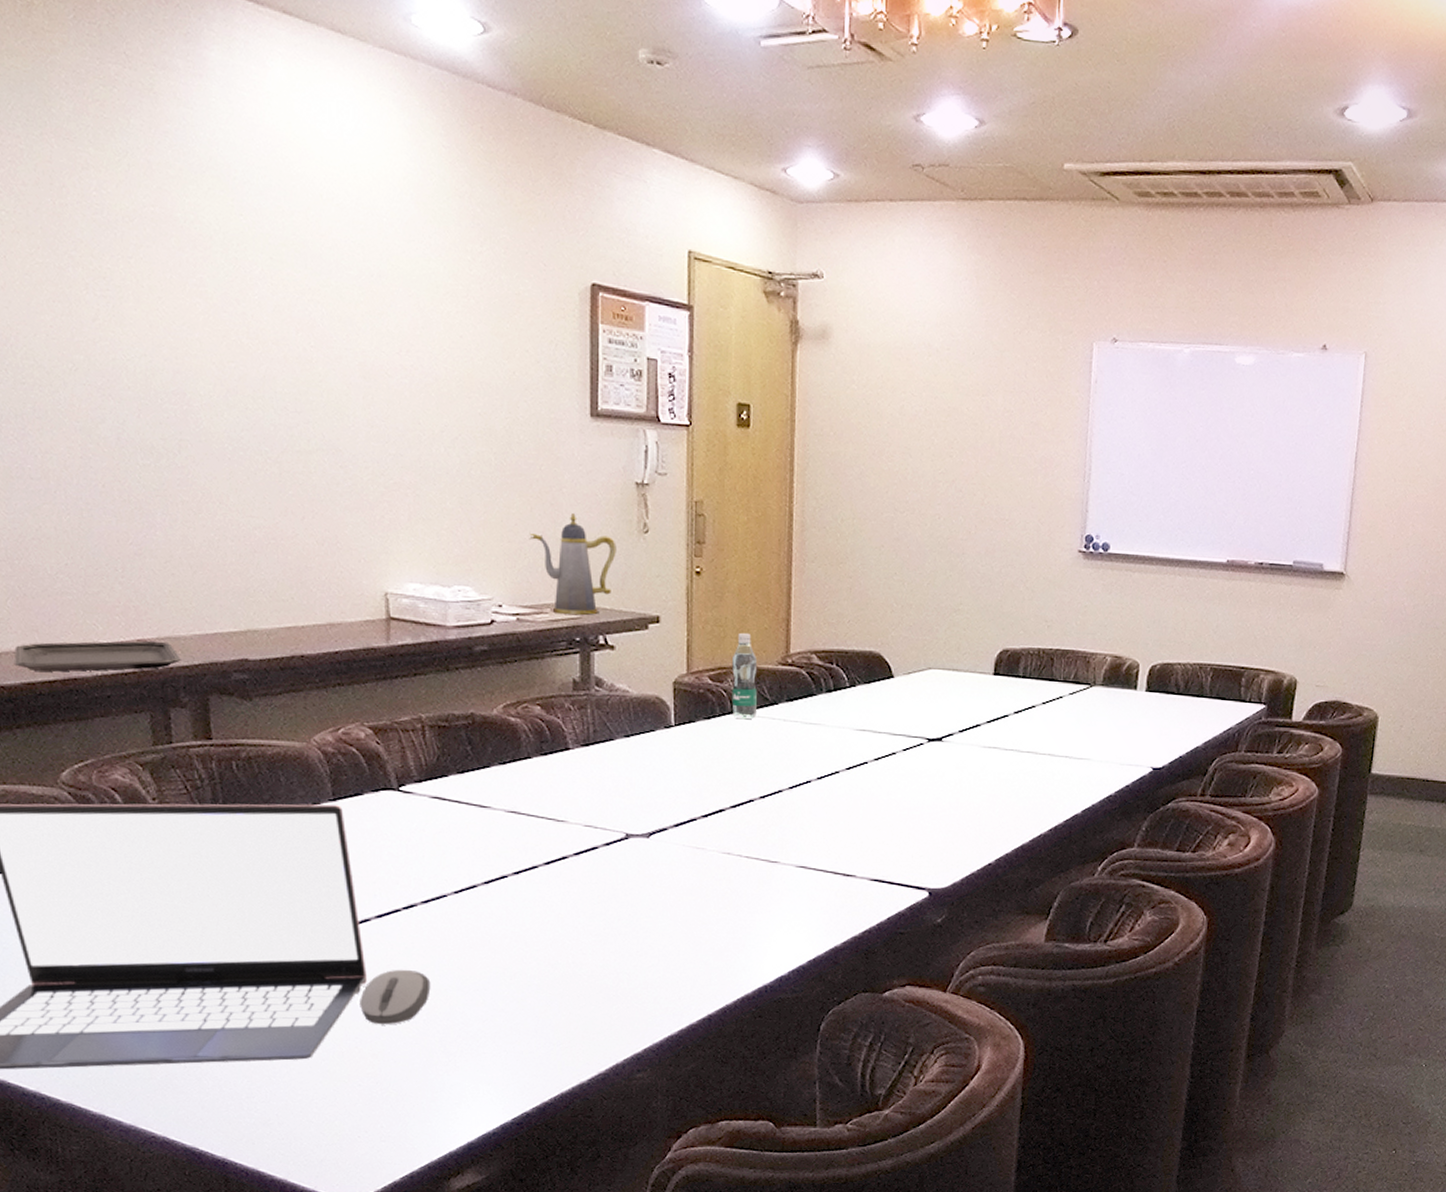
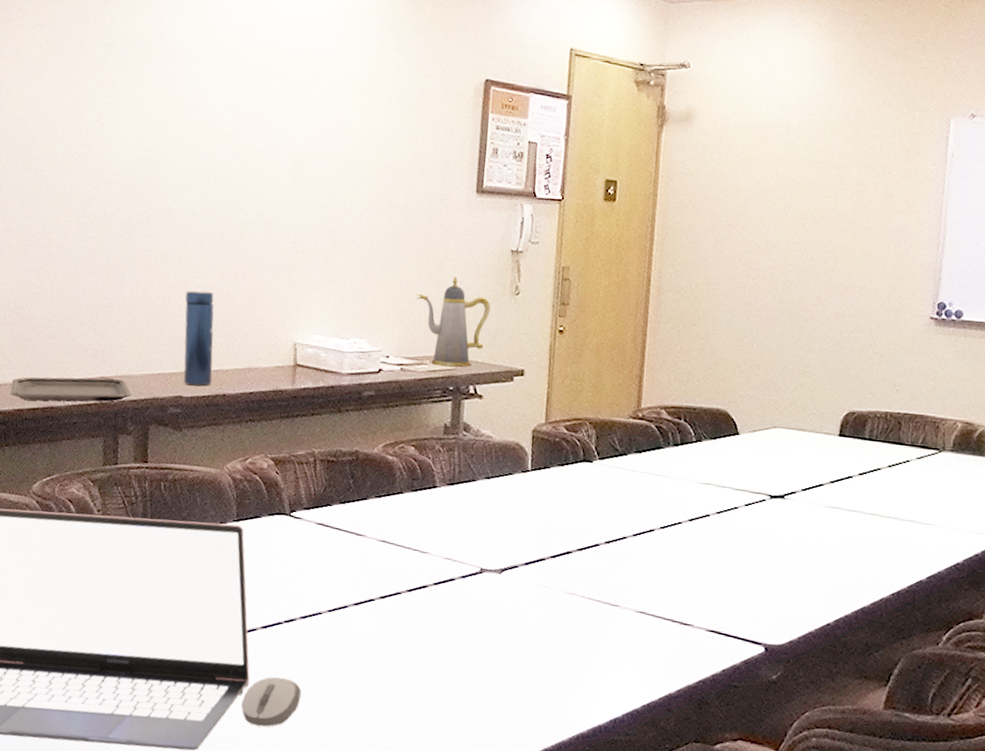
thermos: none [238,532,285,647] -> present [183,290,214,386]
bottle: present [731,632,758,720] -> none [584,387,610,469]

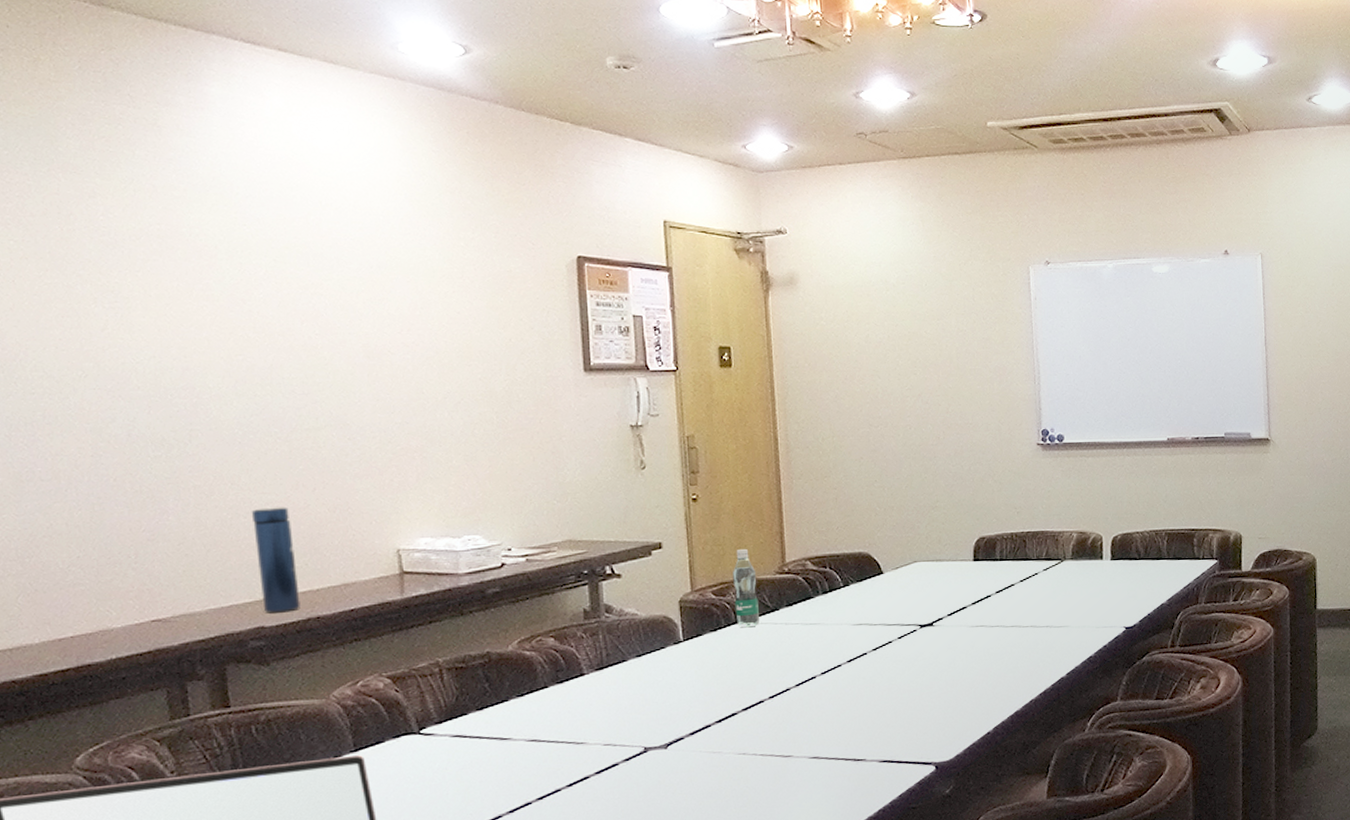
tray: present [11,377,132,402] -> none [26,619,197,662]
coffee pot: present [416,277,491,367] -> none [533,459,617,551]
bottle: none [584,387,610,469] -> present [732,548,759,628]

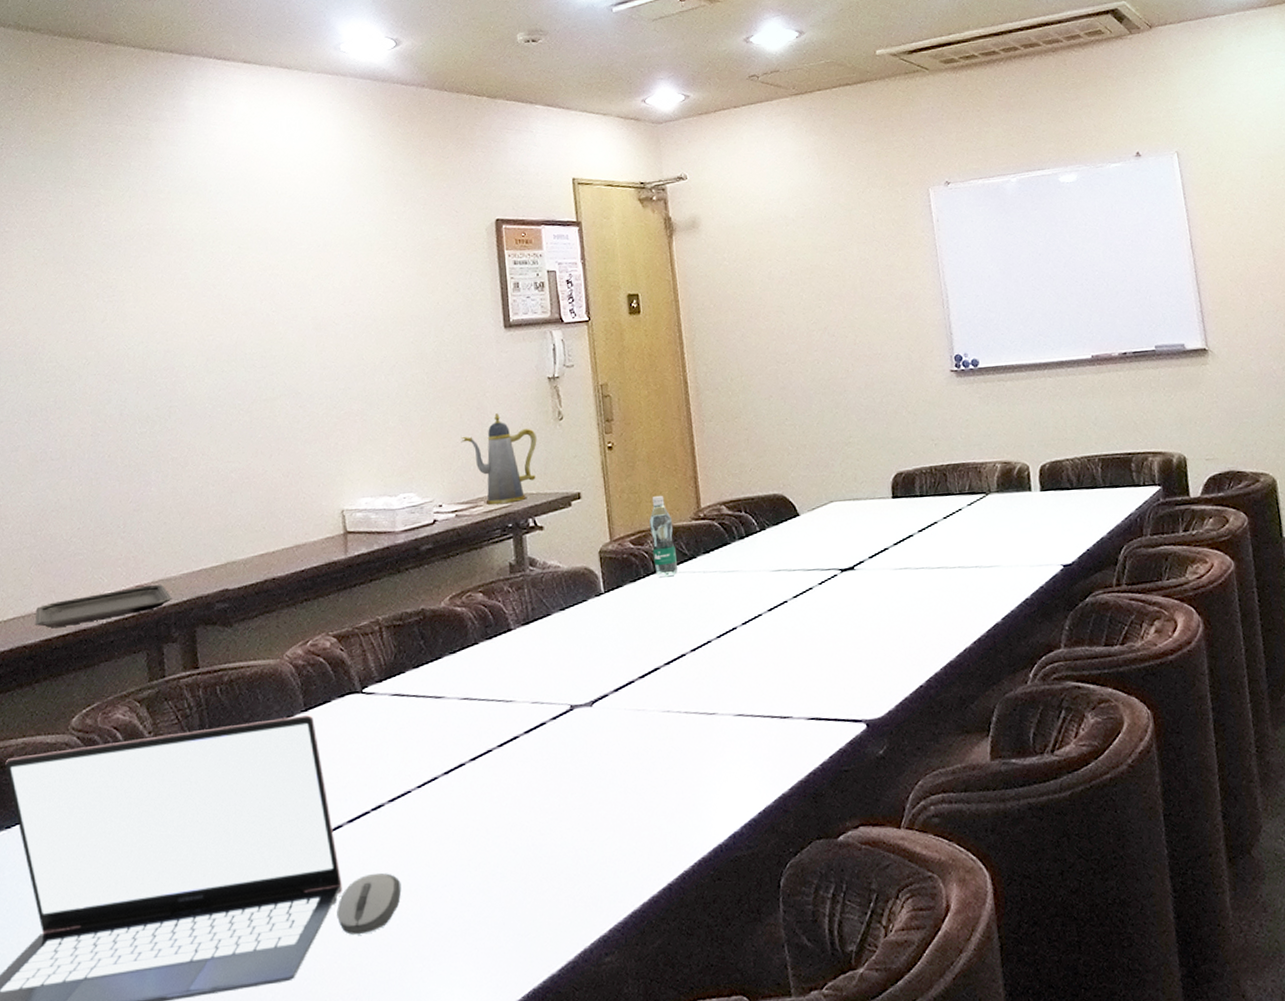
tray: none [26,619,197,662] -> present [35,584,172,628]
thermos: present [251,507,300,613] -> none [218,474,259,576]
coffee pot: none [533,459,617,551] -> present [461,413,537,506]

